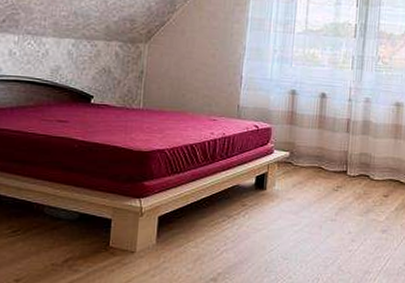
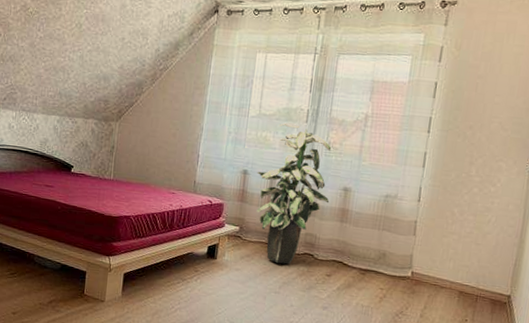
indoor plant: none [306,38,383,189] -> present [256,122,332,265]

